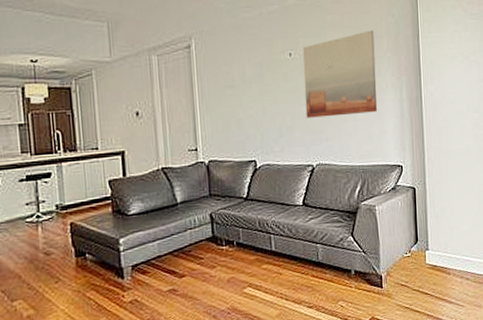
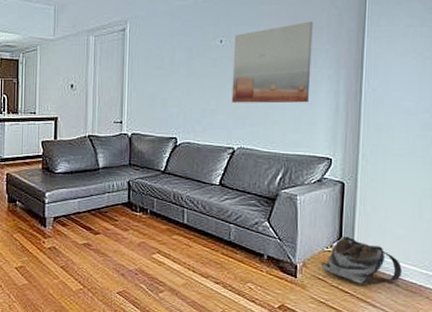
backpack: none [403,239,470,285] -> present [322,236,402,286]

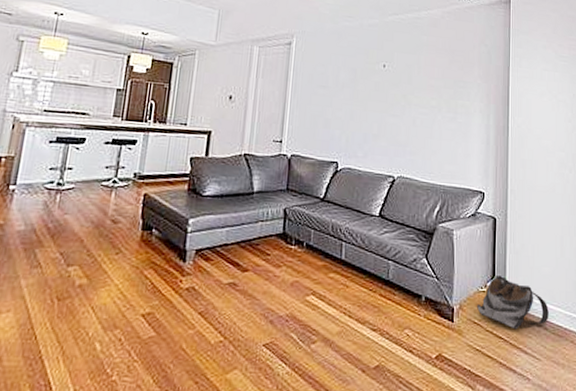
wall art: present [231,21,313,104] -> none [393,56,466,135]

